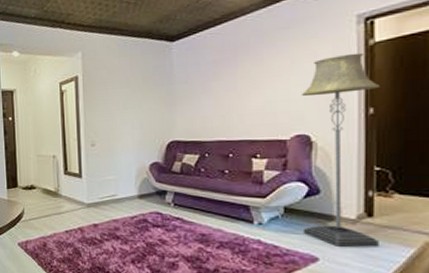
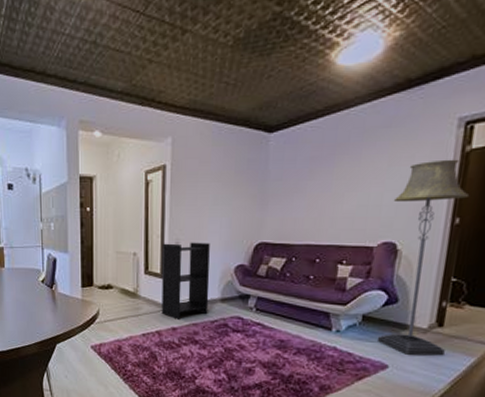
bookshelf: none [79,143,127,217] -> present [161,242,210,321]

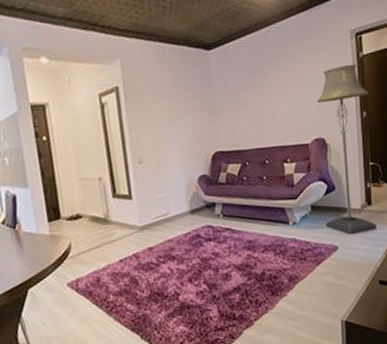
bookshelf: present [161,242,210,321] -> none [126,158,181,240]

